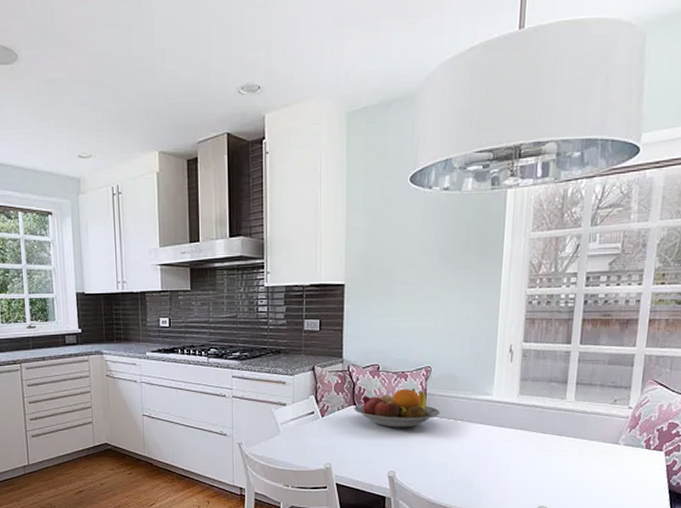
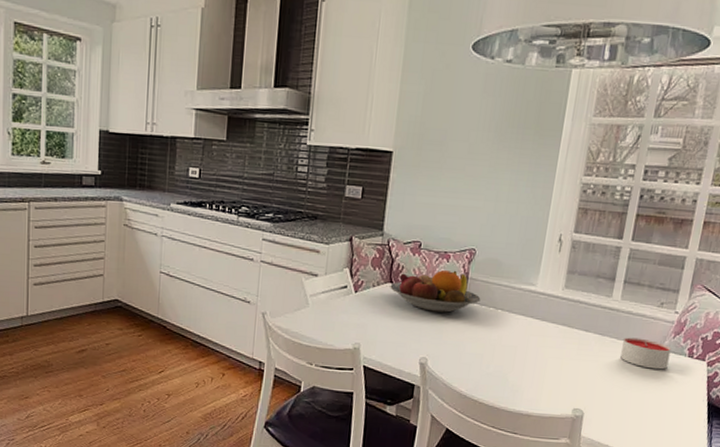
candle: none [579,435,628,463] -> present [620,337,671,370]

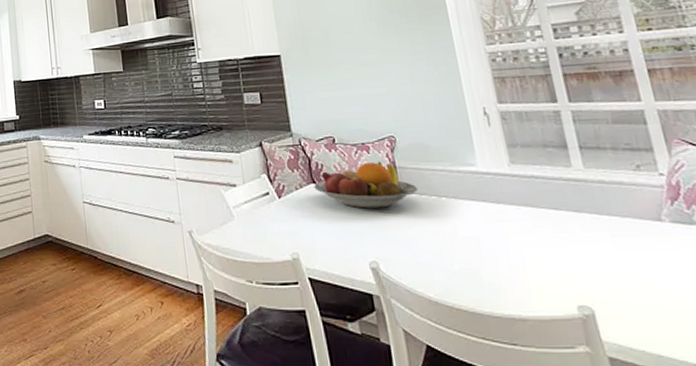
candle: present [620,337,671,370] -> none [607,210,681,246]

